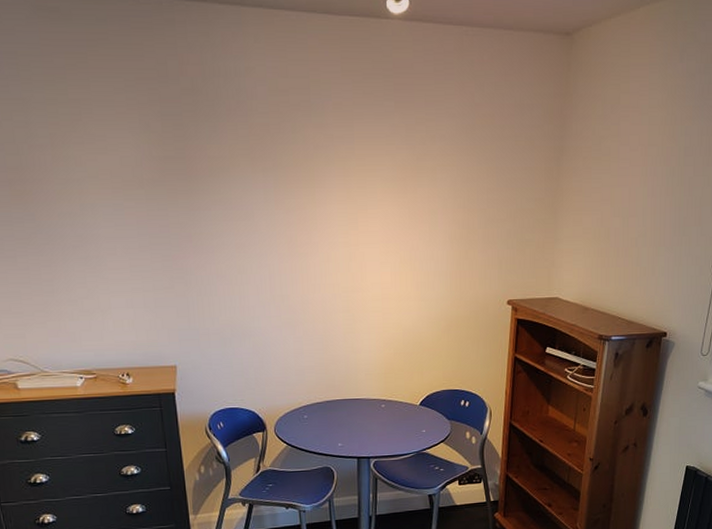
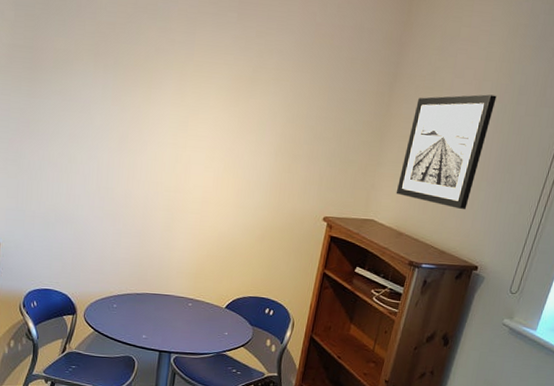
wall art: none [576,159,664,277] -> present [396,94,497,209]

